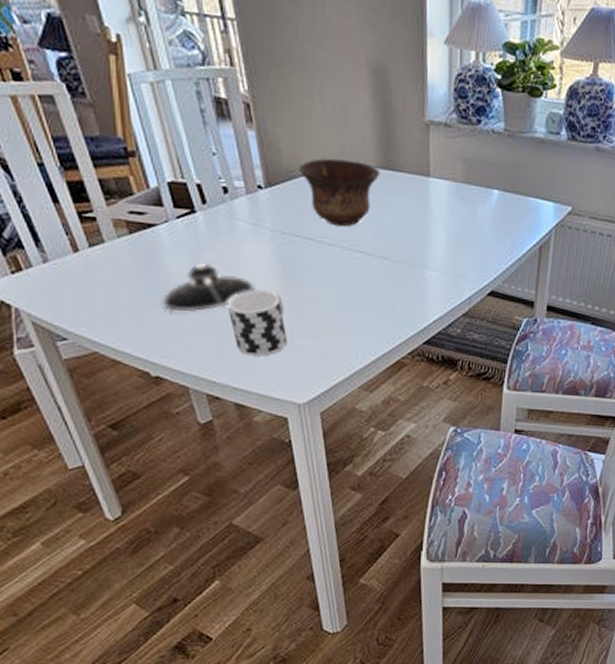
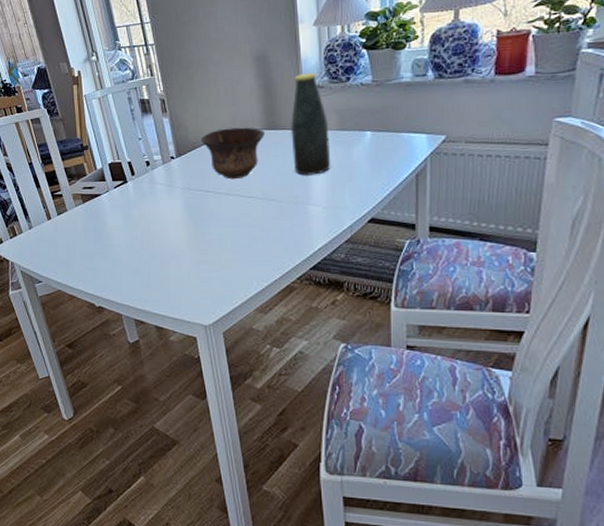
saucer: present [163,262,255,313] -> none [104,218,170,257]
cup: present [227,289,288,356] -> none [149,234,195,287]
bottle: none [409,103,454,234] -> present [290,72,331,175]

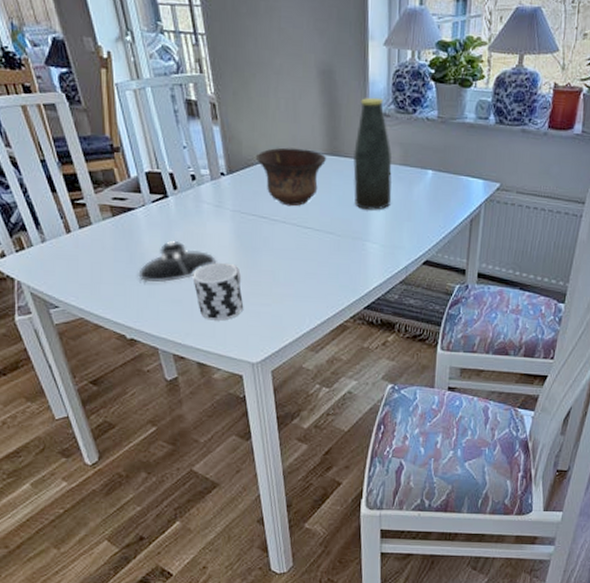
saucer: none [104,218,170,257] -> present [138,240,217,283]
cup: none [149,234,195,287] -> present [193,262,244,321]

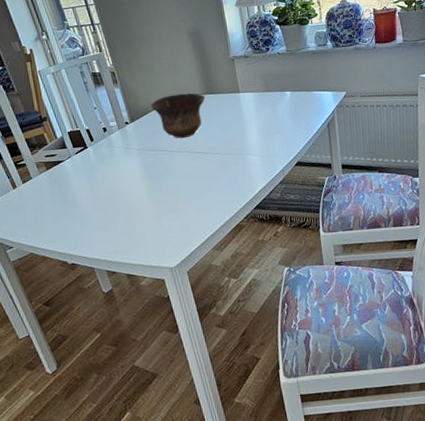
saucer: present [138,240,217,283] -> none [71,180,132,217]
cup: present [193,262,244,321] -> none [114,190,158,239]
bottle: present [353,97,392,210] -> none [224,44,262,131]

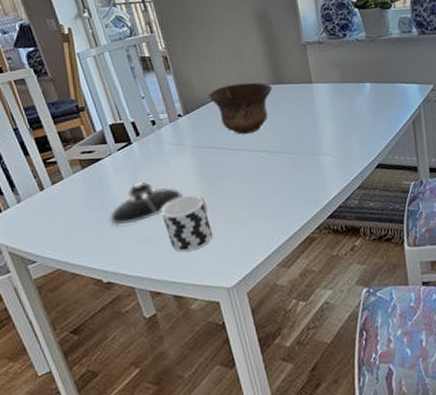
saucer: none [71,180,132,217] -> present [110,181,183,226]
cup: none [114,190,158,239] -> present [161,195,213,252]

